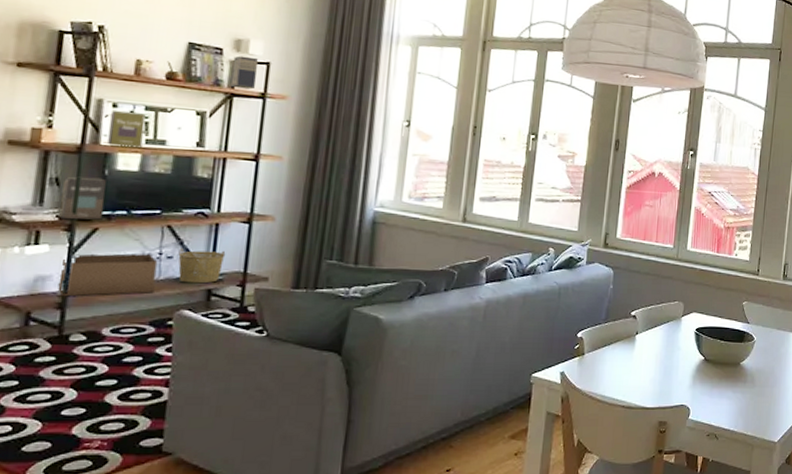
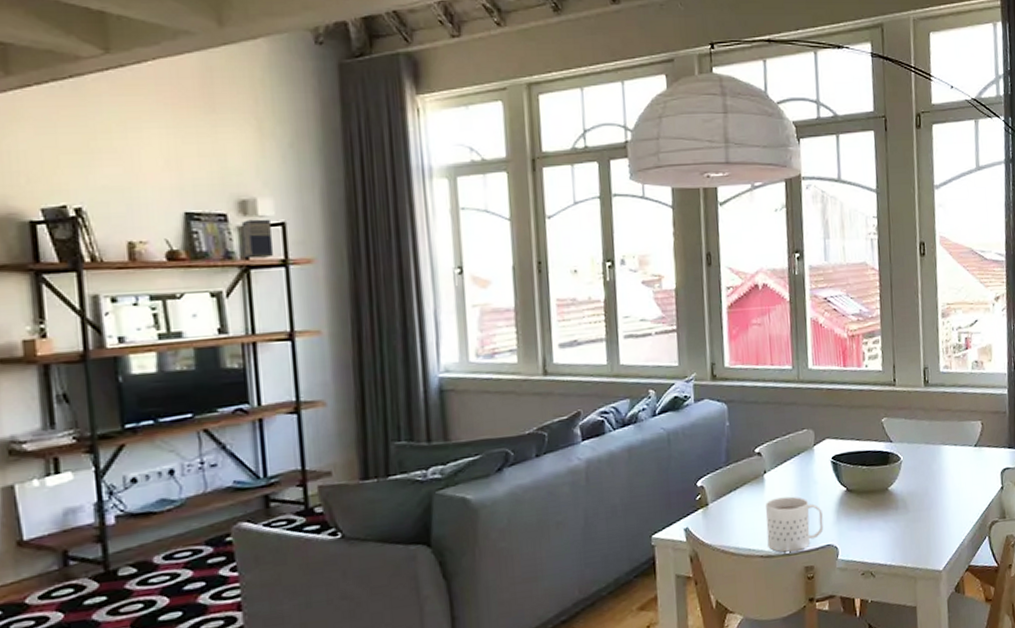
storage basket: present [58,253,158,297] -> none [92,465,204,528]
books: present [59,177,106,220] -> none [73,386,127,441]
books: present [106,110,146,148] -> none [110,304,155,347]
basket: present [178,248,226,284] -> none [222,448,277,492]
mug: none [630,357,681,407] -> present [765,496,824,553]

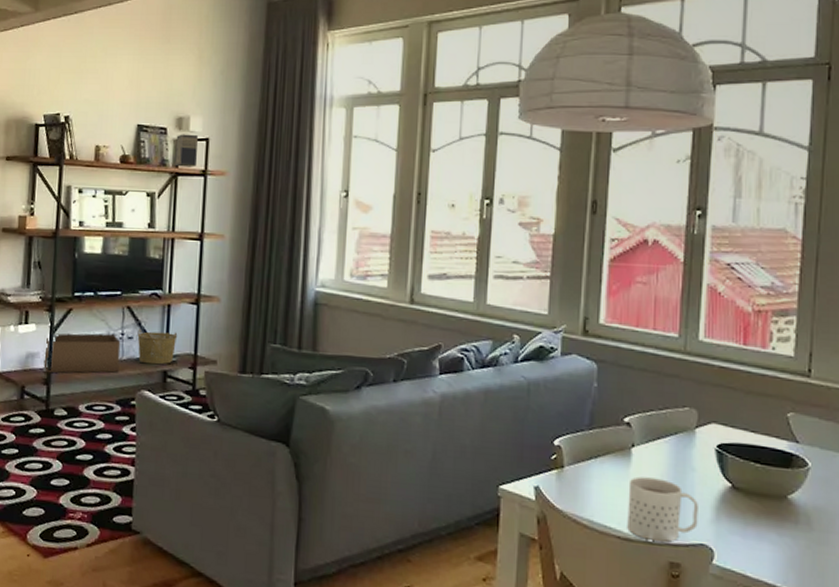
storage basket: none [92,465,204,528] -> present [44,333,121,374]
basket: none [222,448,277,492] -> present [137,329,178,365]

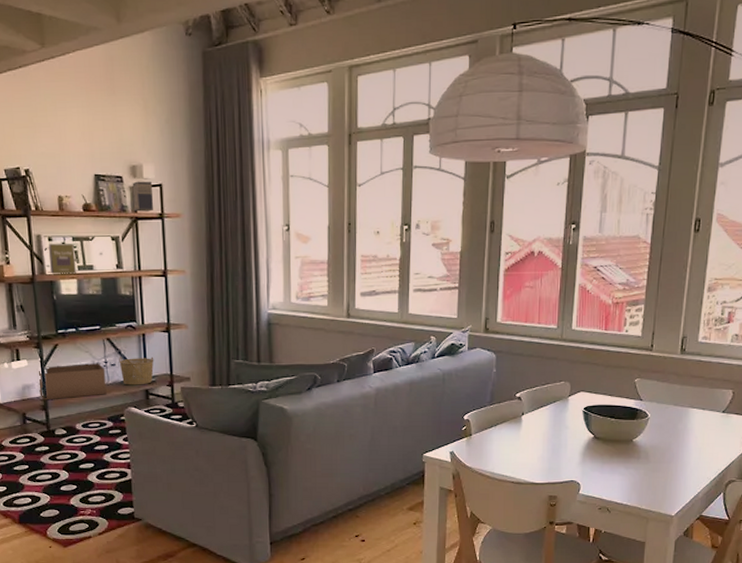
books: none [75,195,105,231] -> present [48,243,76,274]
mug: present [627,476,698,543] -> none [519,436,570,483]

